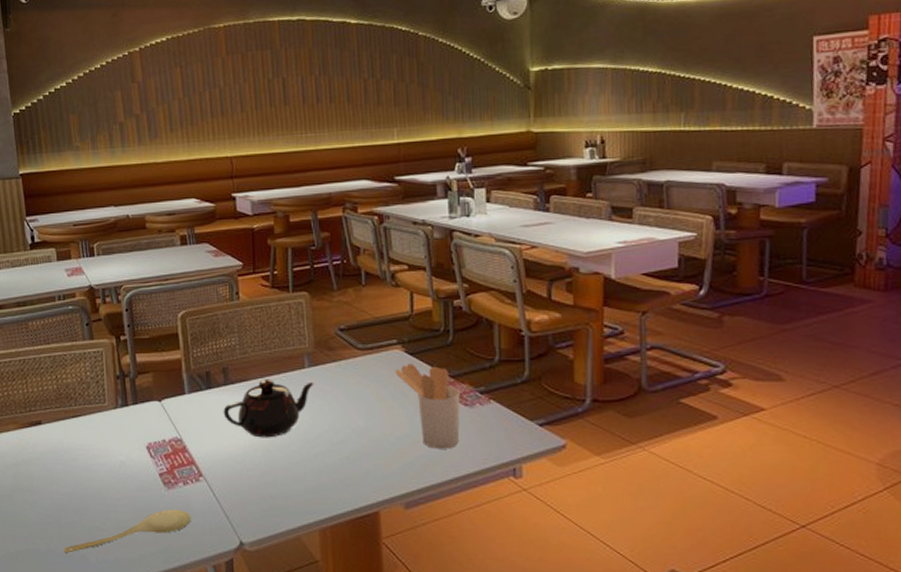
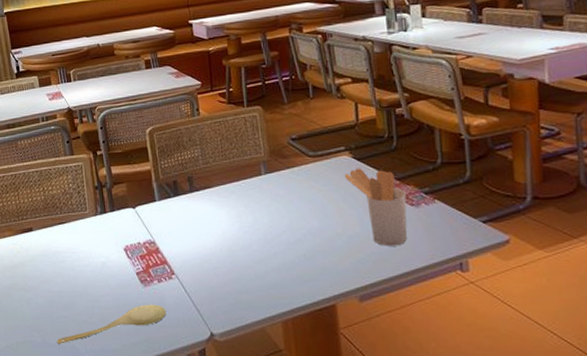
teapot: present [223,378,315,438] -> none [190,185,272,239]

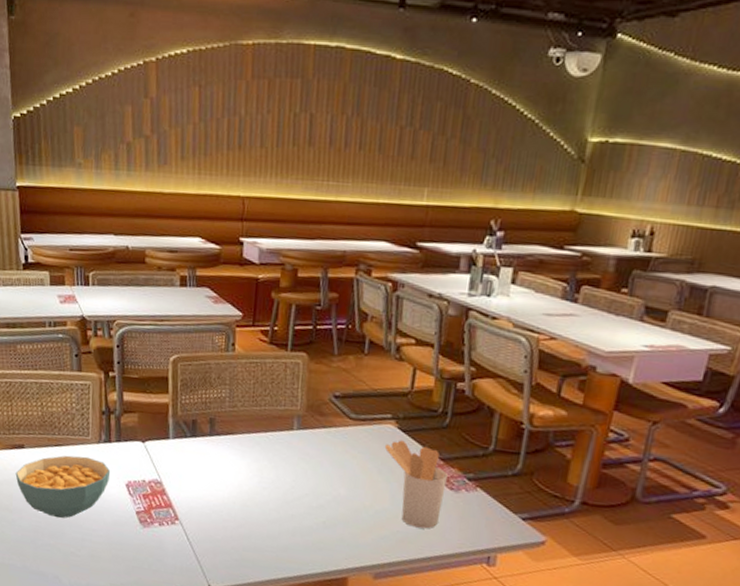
cereal bowl: none [27,229,110,290] -> present [15,455,111,519]
spoon: present [56,304,166,344] -> none [38,545,163,573]

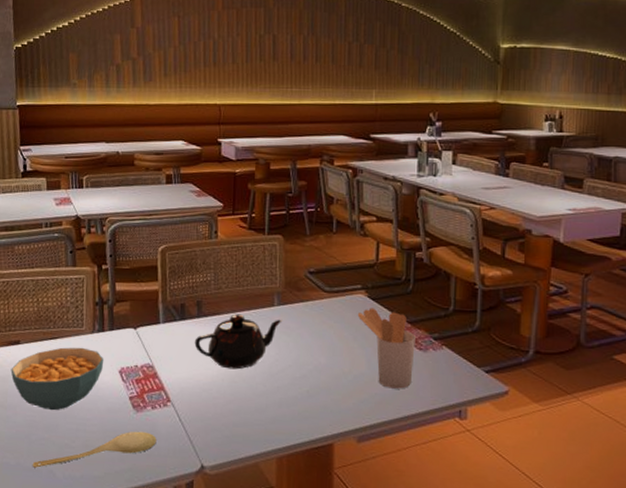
spoon: none [38,545,163,573] -> present [32,431,157,468]
teapot: none [205,435,302,494] -> present [194,313,283,370]

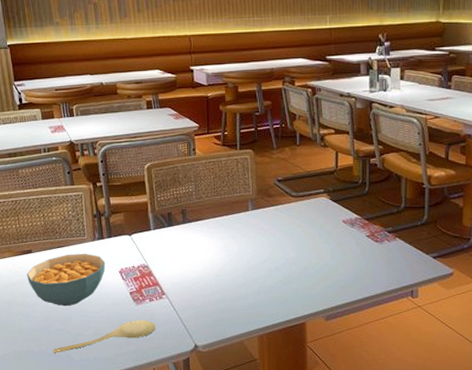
teapot: present [194,313,283,370] -> none [182,219,257,266]
utensil holder: present [357,308,416,389] -> none [321,208,372,275]

